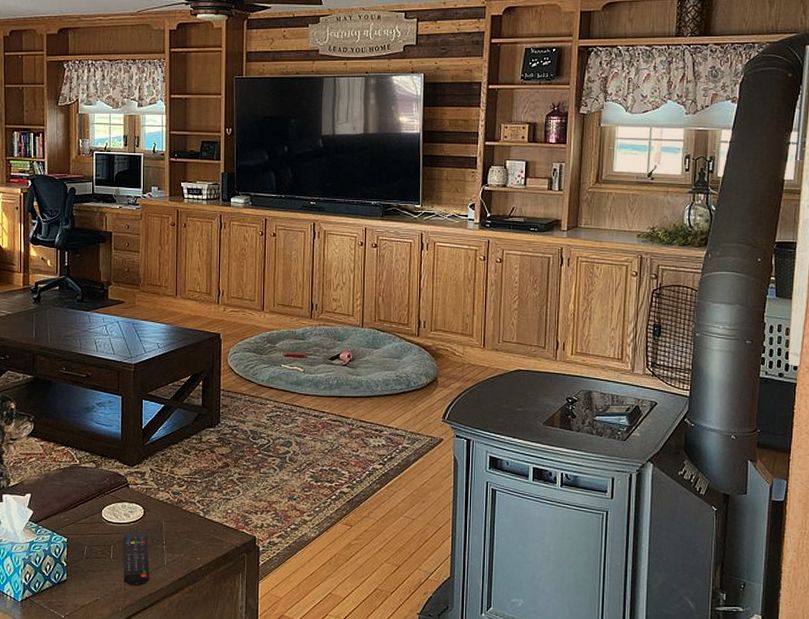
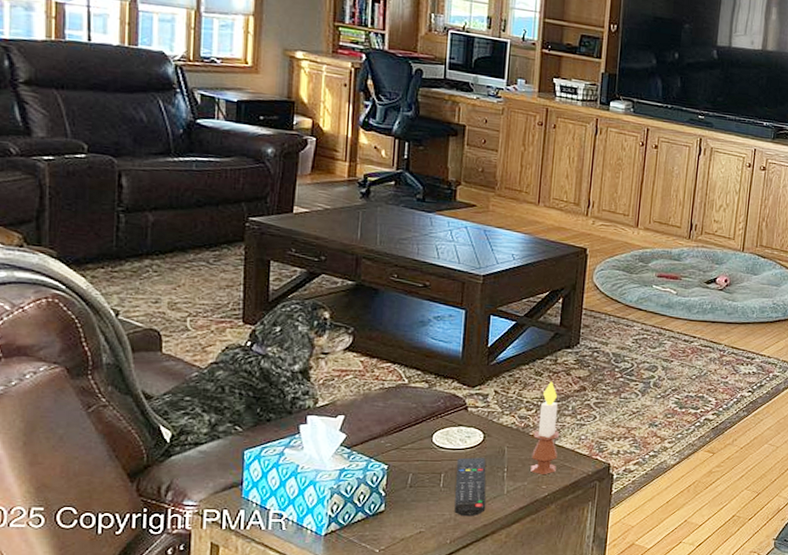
candle: none [186,459,208,547] -> present [531,381,559,474]

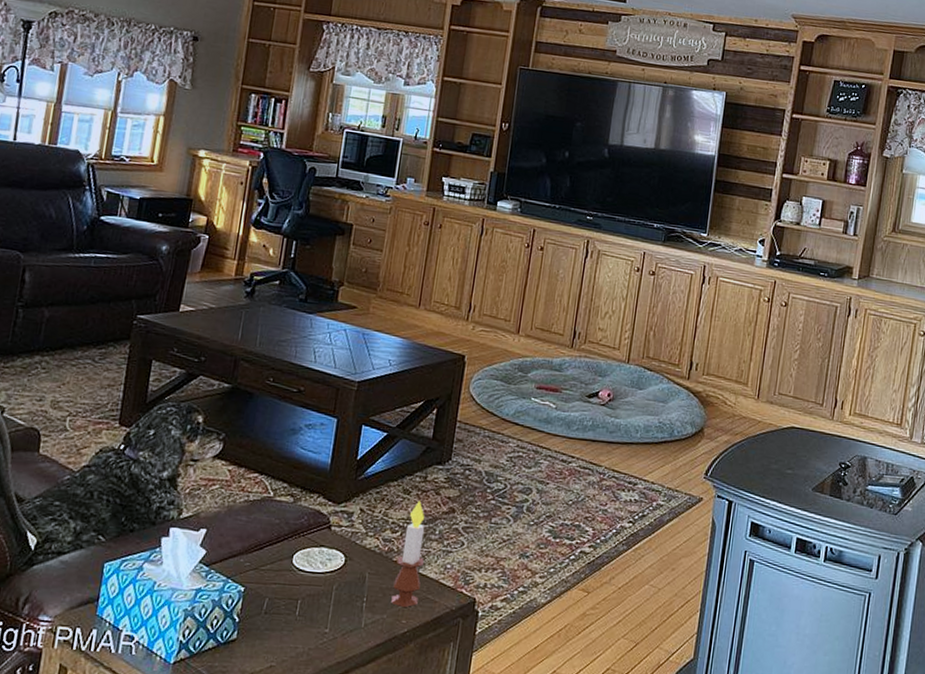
remote control: present [454,457,486,517] -> none [308,583,345,652]

